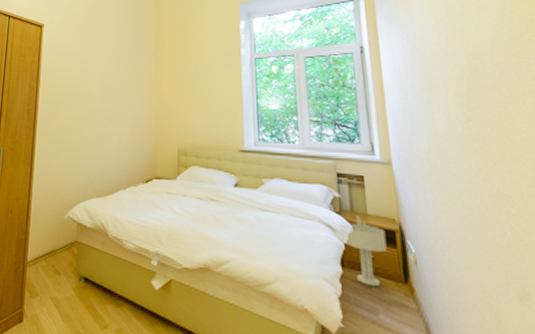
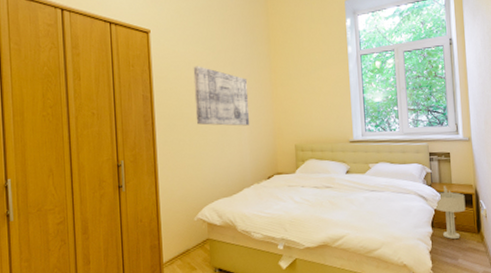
wall art: none [77,60,132,123] -> present [193,66,250,126]

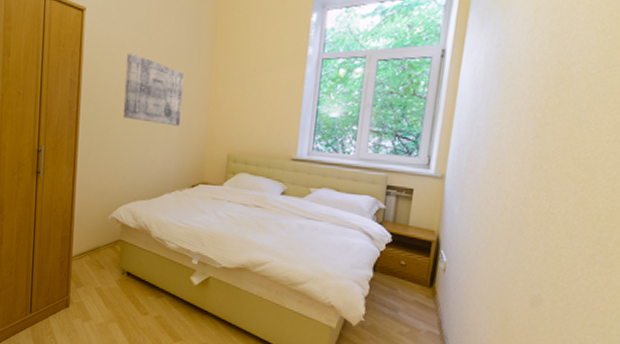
table lamp: present [435,185,466,239] -> none [382,226,422,289]

